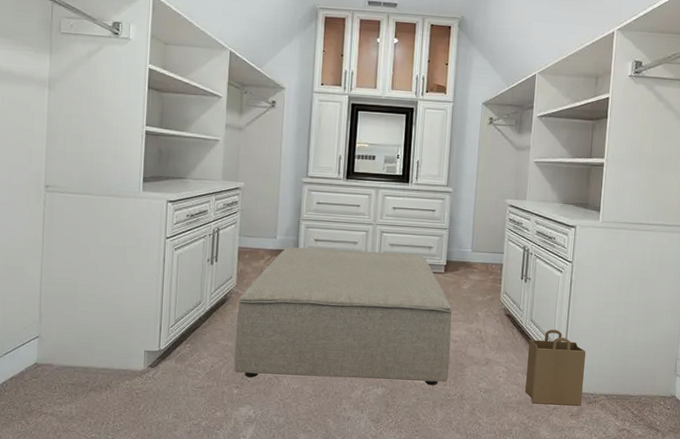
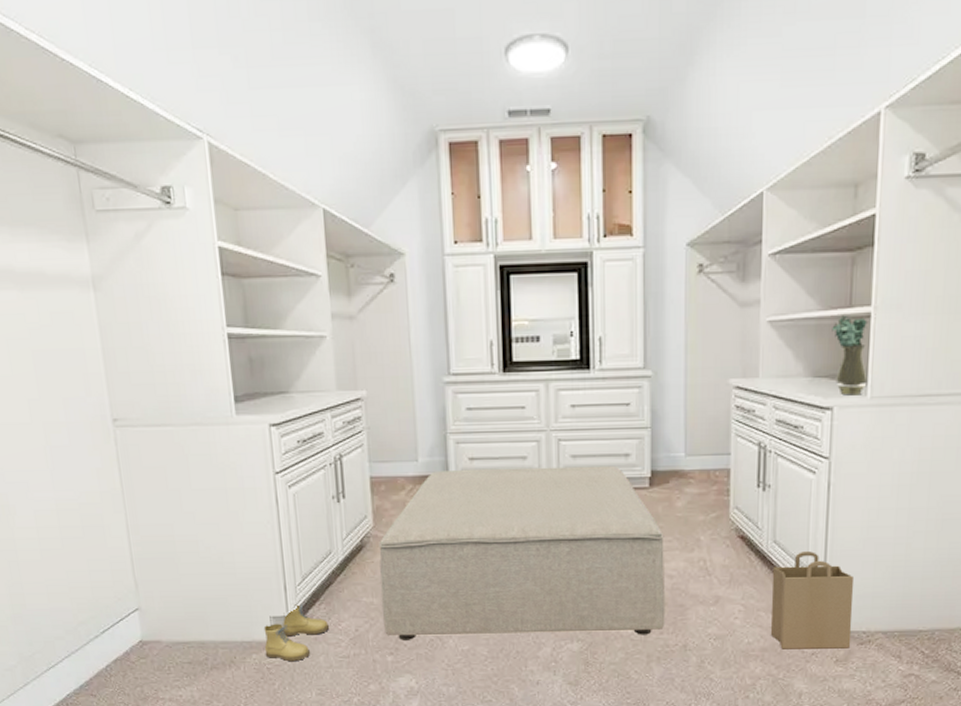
boot: none [136,342,192,389] -> present [263,604,330,662]
vase: none [577,161,602,219] -> present [832,313,868,396]

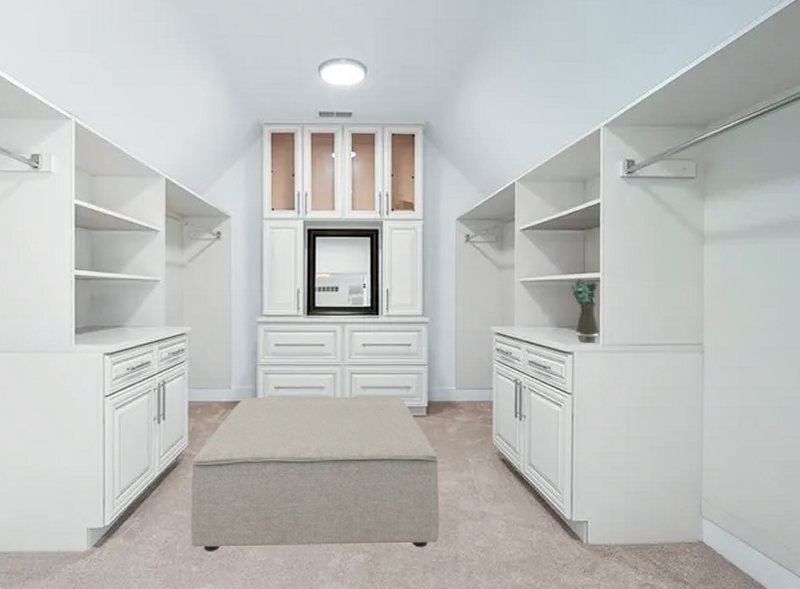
boot: present [263,604,330,662] -> none [79,517,142,572]
shopping bag: present [771,551,855,649] -> none [528,473,596,561]

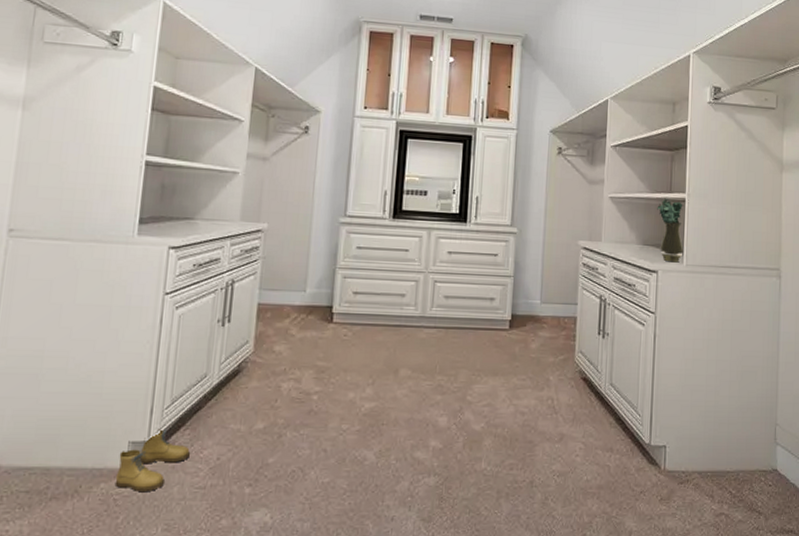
boot: none [79,517,142,572] -> present [114,429,191,493]
ottoman: present [190,396,440,551] -> none [247,302,519,471]

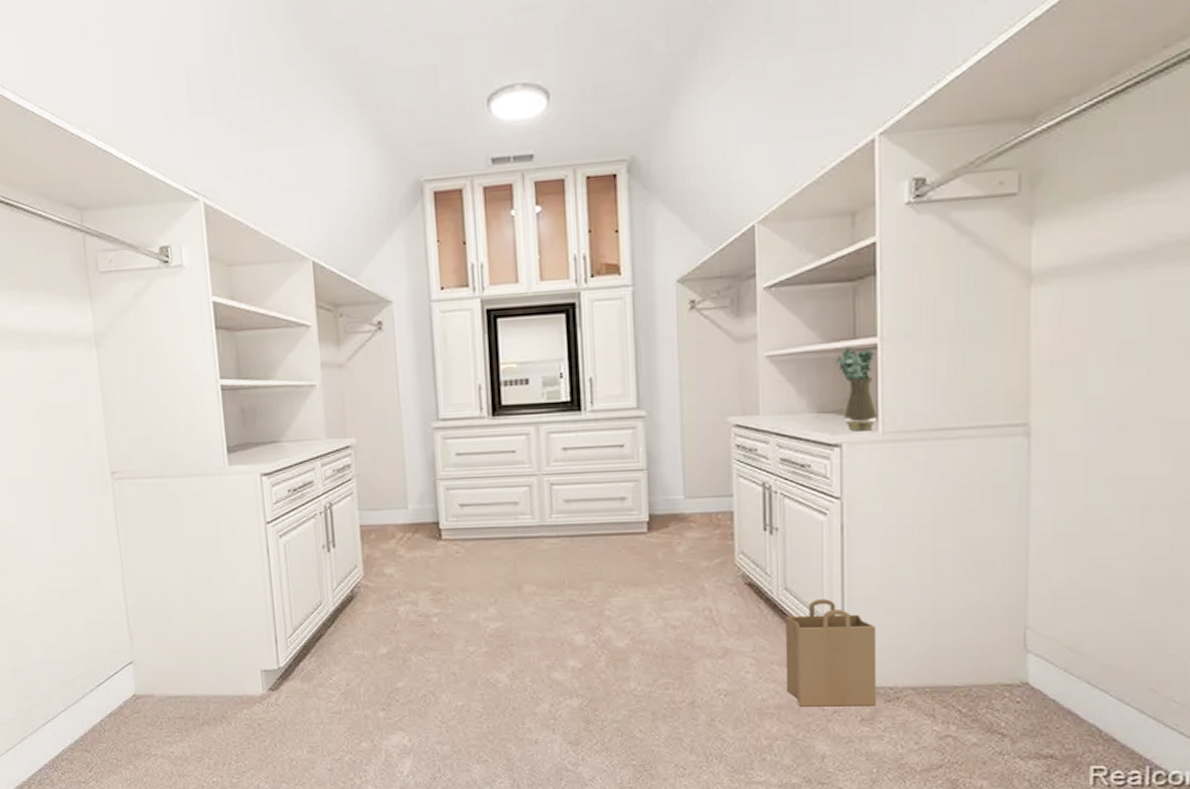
boot: present [114,429,191,493] -> none [254,657,321,718]
shopping bag: none [606,395,675,487] -> present [784,599,877,707]

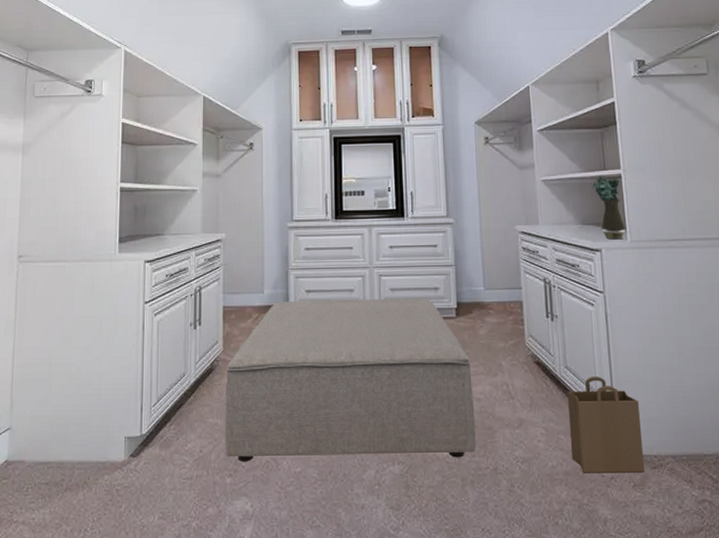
ottoman: none [369,510,671,695] -> present [225,298,477,462]

